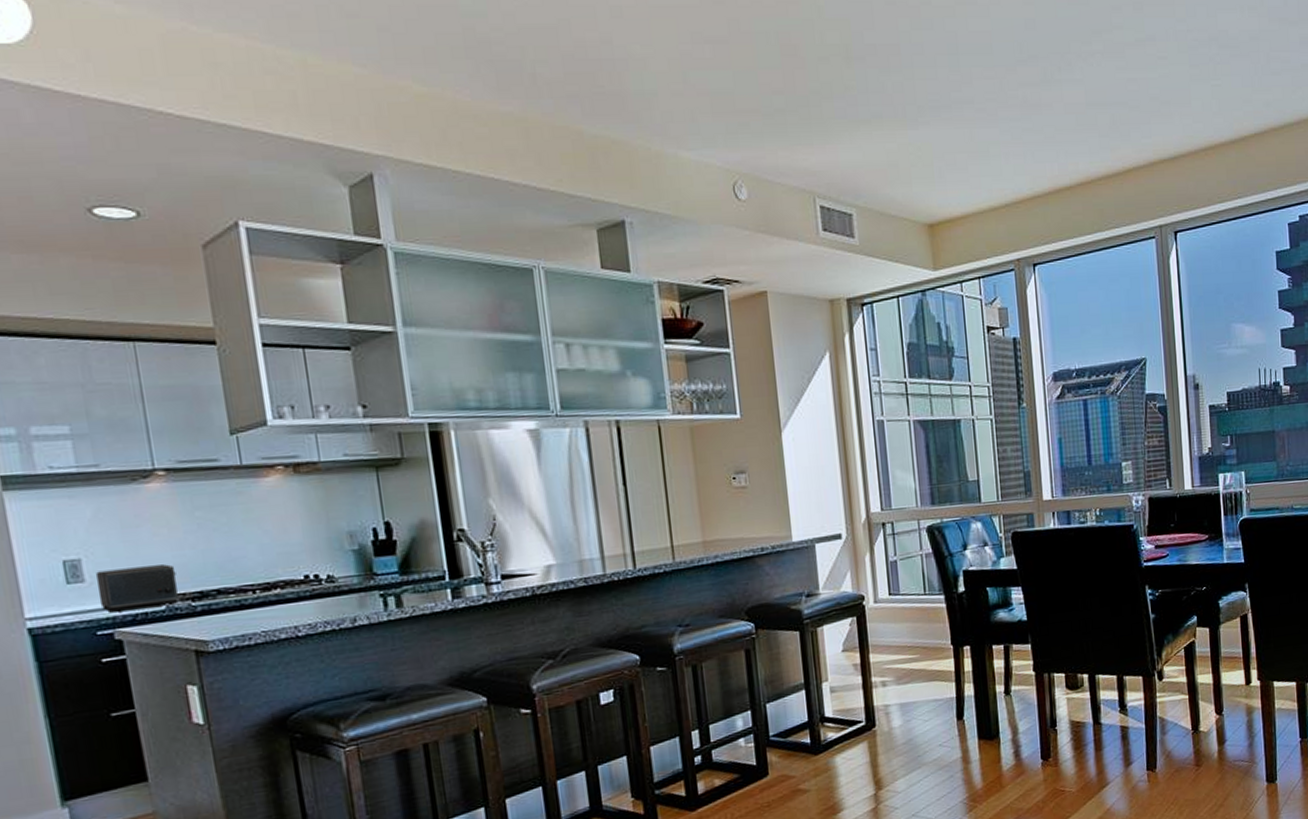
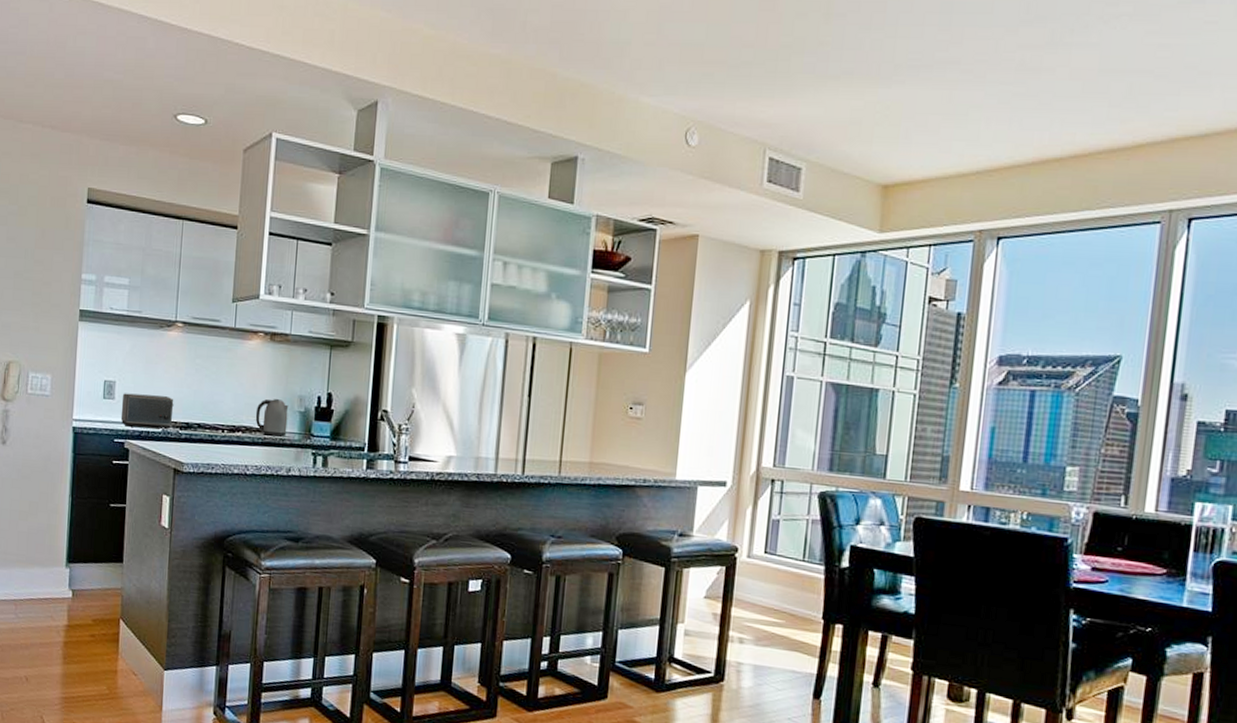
kettle: none [293,540,342,586] -> present [255,399,289,437]

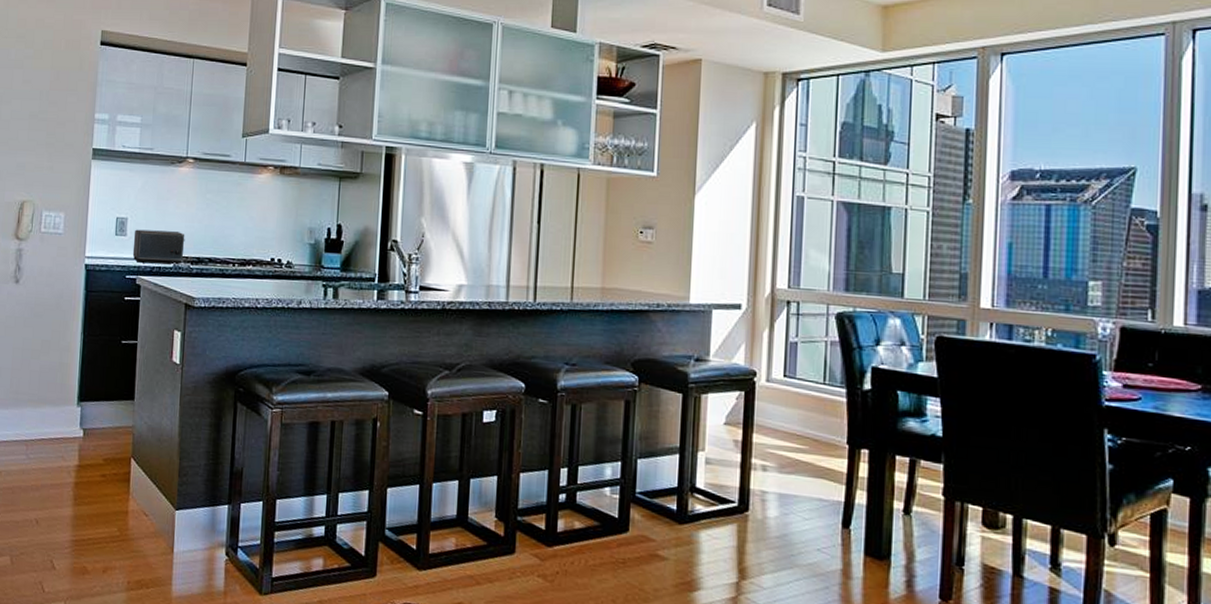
kettle: present [255,399,289,437] -> none [265,232,299,269]

